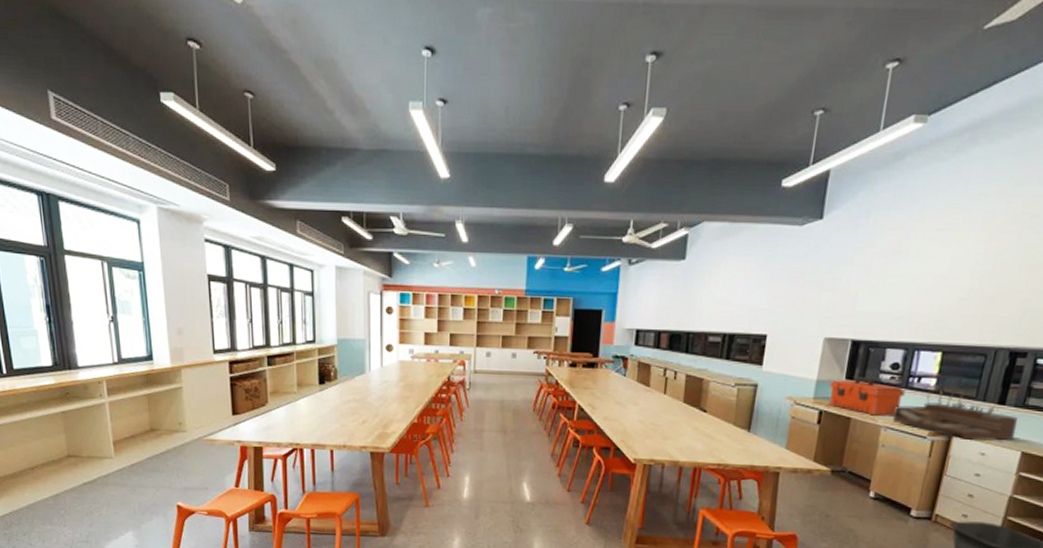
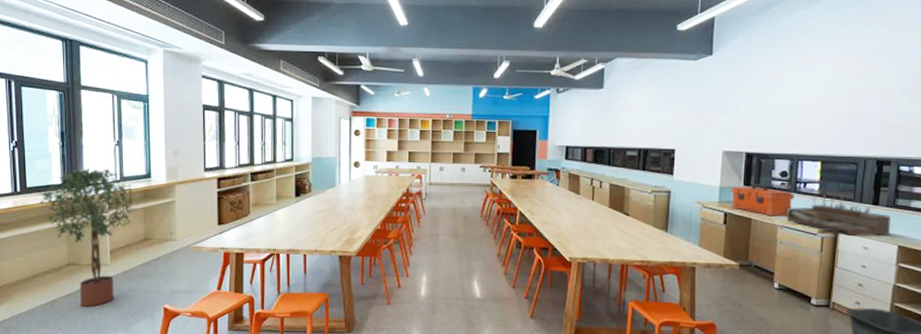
potted tree: none [26,348,141,504] -> present [37,168,138,308]

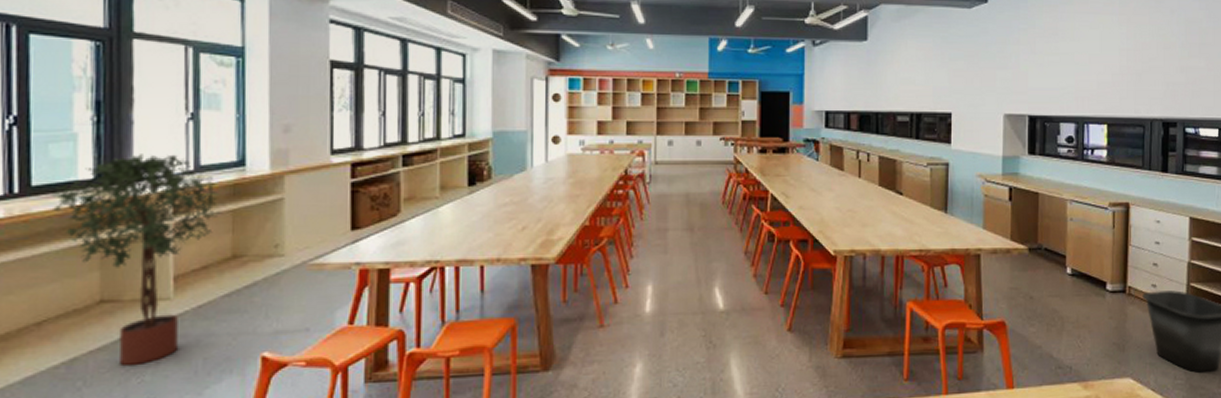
toolbox: present [731,183,795,217] -> none [1015,151,1083,189]
desk organizer: present [787,192,891,237] -> none [1076,160,1181,209]

